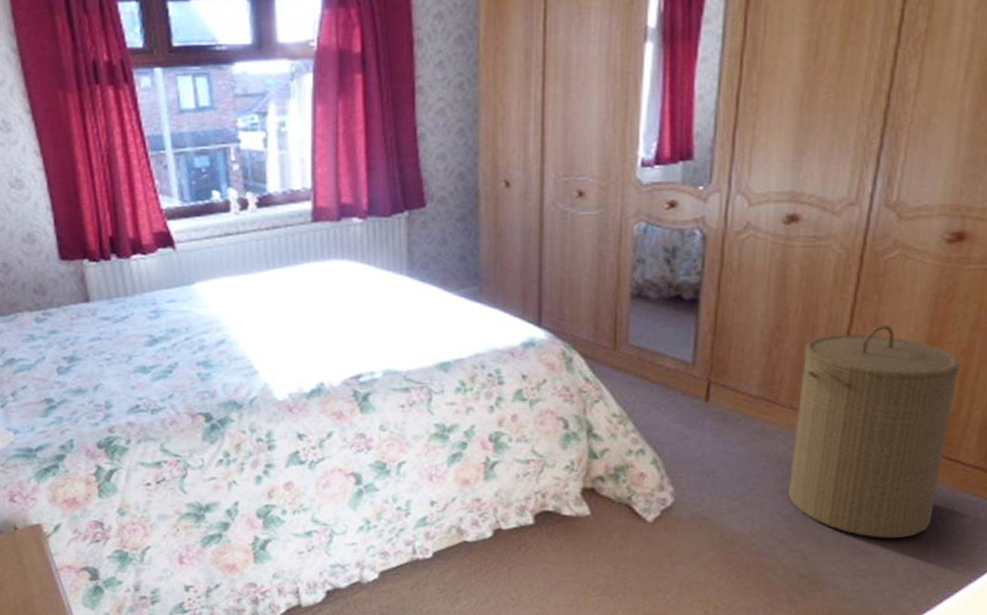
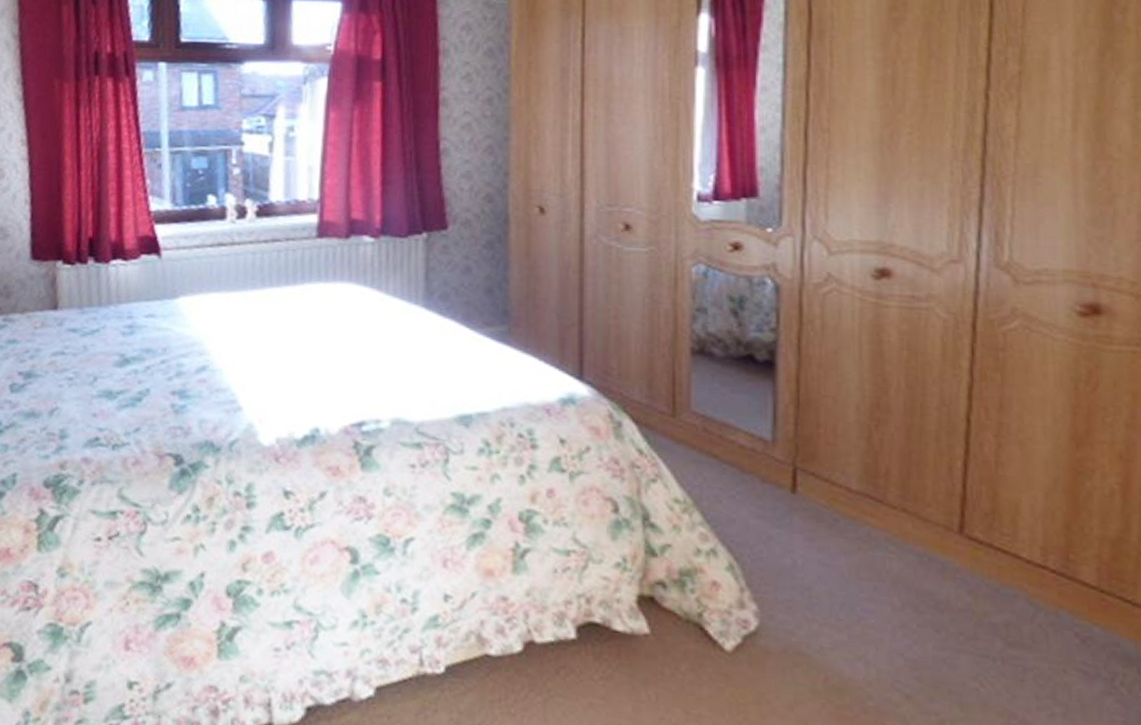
laundry hamper: present [788,324,961,539] -> none [910,412,1121,709]

